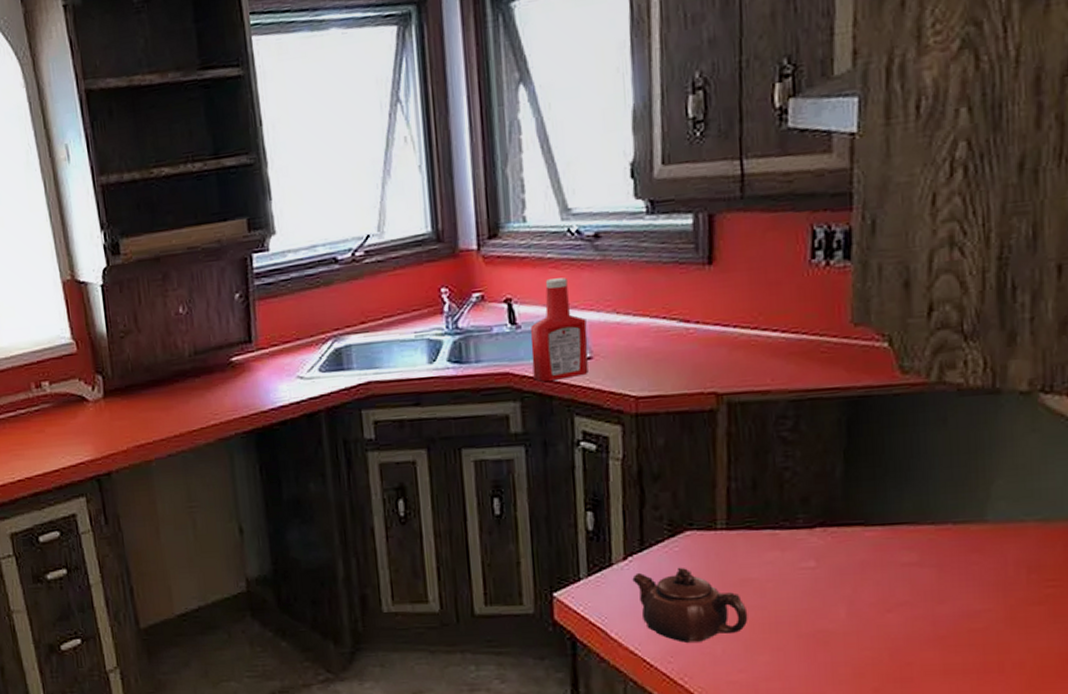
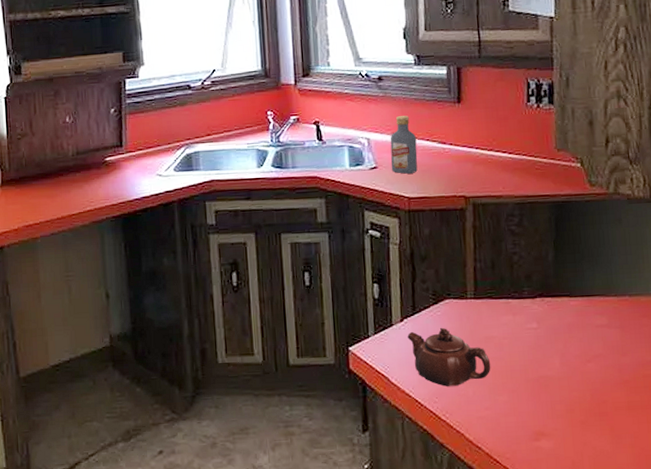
ketchup bottle: present [530,277,588,382] -> none [332,108,375,185]
vodka: none [610,285,650,366] -> present [390,116,418,174]

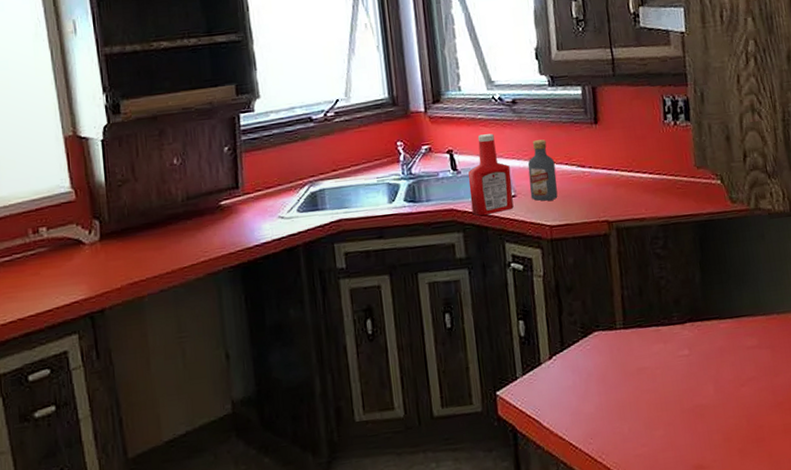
ketchup bottle: none [332,108,375,185] -> present [468,133,514,216]
teapot: present [407,327,491,386] -> none [557,362,645,426]

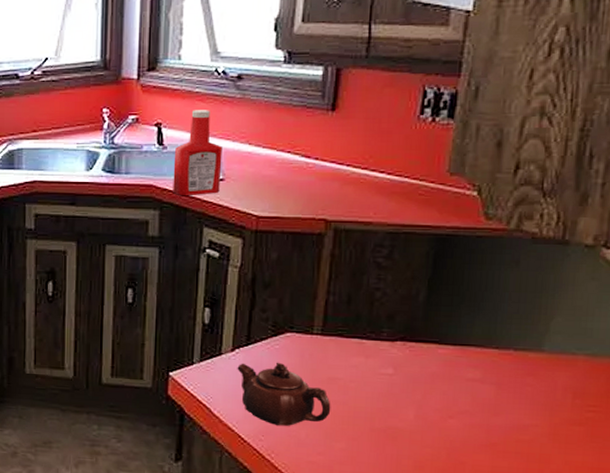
vodka: present [527,139,558,201] -> none [240,122,275,189]
teapot: none [557,362,645,426] -> present [237,362,331,426]

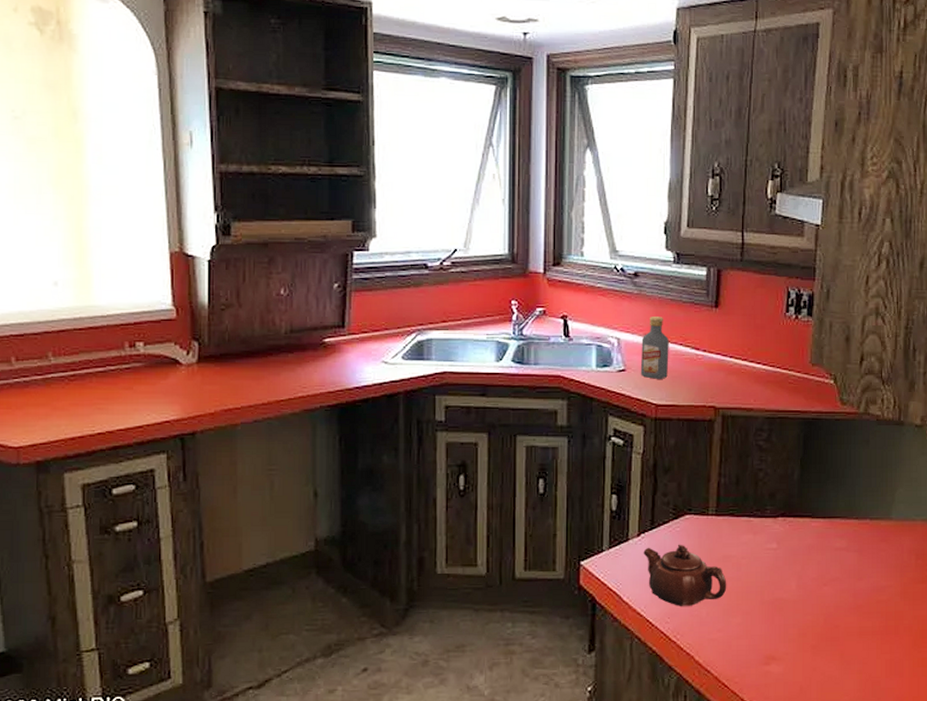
ketchup bottle: present [173,110,223,196] -> none [579,304,623,386]
vodka: none [240,122,275,189] -> present [640,317,669,379]

